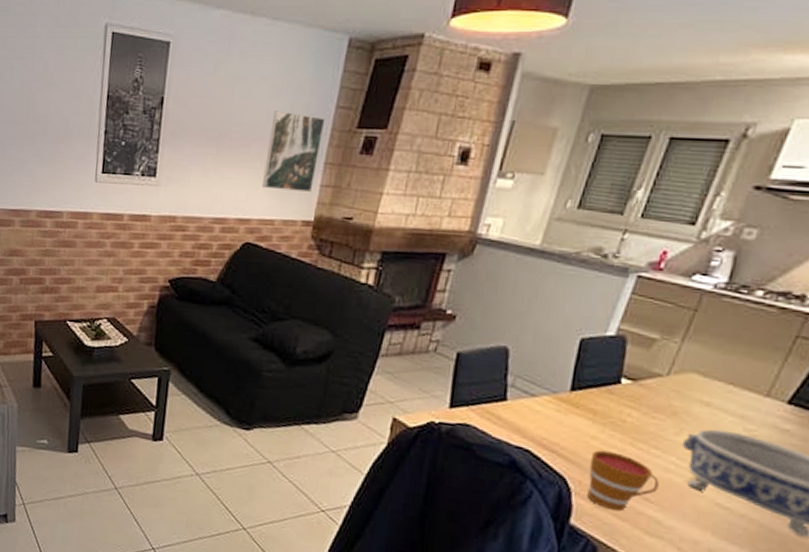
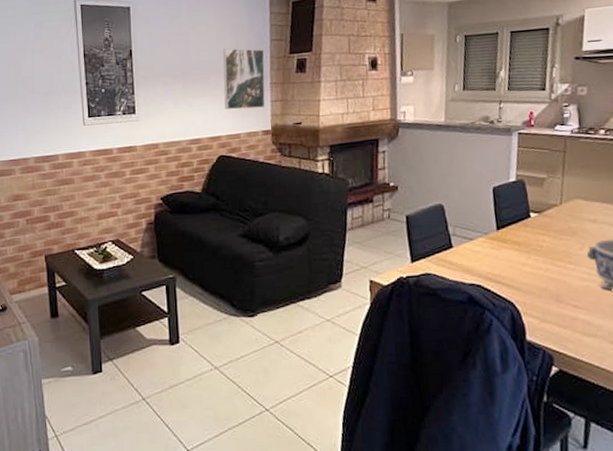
cup: present [587,450,659,512] -> none [526,273,581,322]

